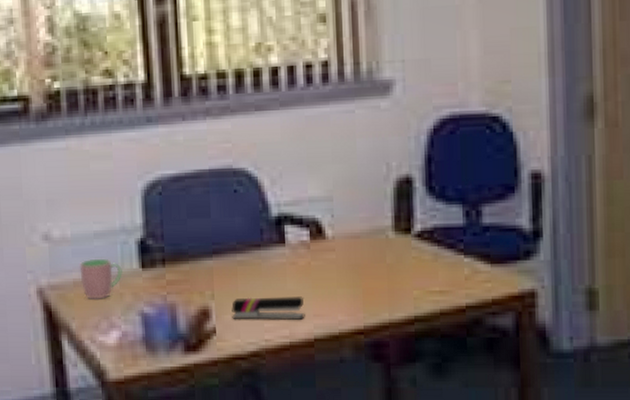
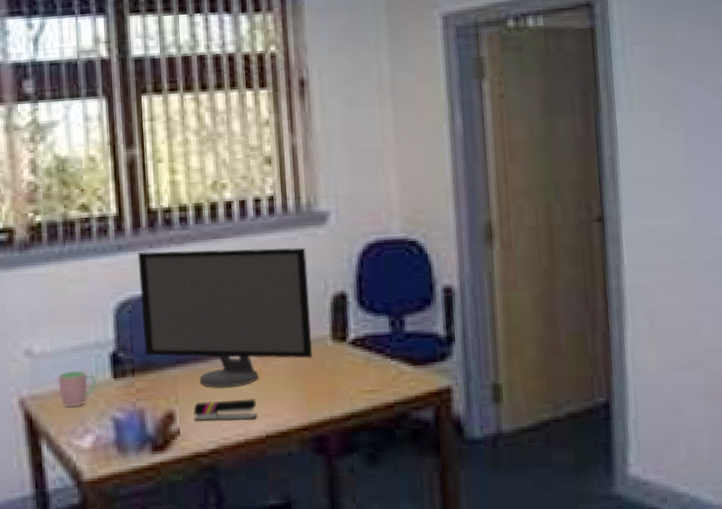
computer monitor: none [169,122,370,283] -> present [137,247,312,388]

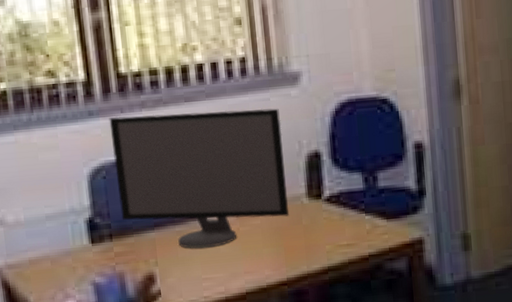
cup: present [58,370,97,408] -> none [34,237,74,275]
stapler: present [193,399,258,422] -> none [173,257,237,282]

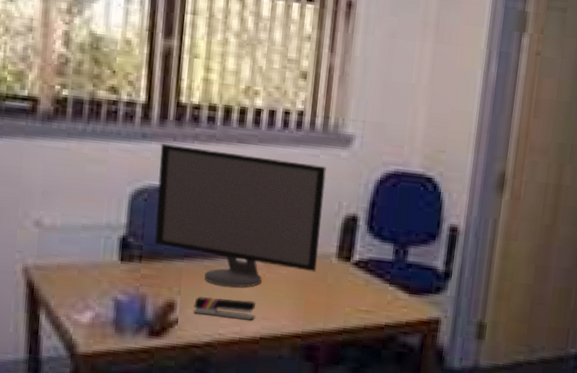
stapler: none [173,257,237,282] -> present [193,297,256,321]

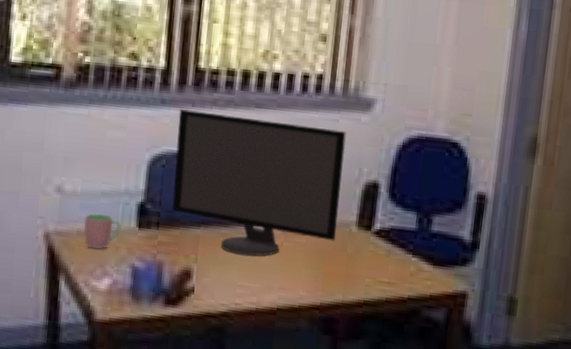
cup: none [64,247,103,283] -> present [84,213,121,250]
stapler: present [193,297,256,321] -> none [209,265,273,291]

